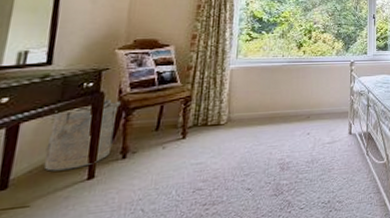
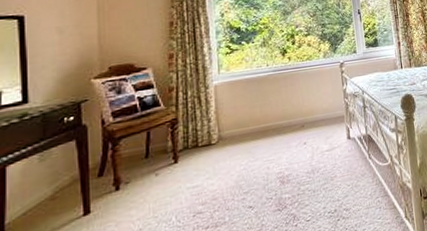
laundry hamper: present [43,99,121,171] -> none [36,131,105,212]

